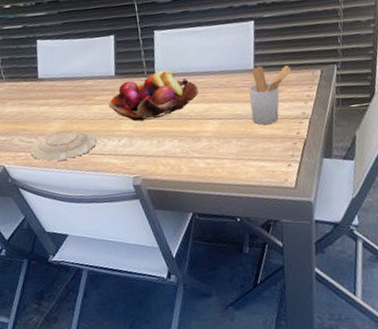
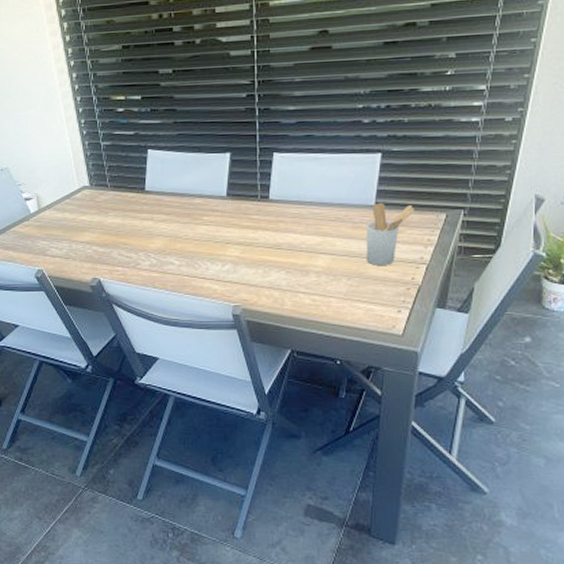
plate: present [30,130,97,161] -> none [128,249,199,280]
fruit basket: present [108,69,198,122] -> none [216,195,312,248]

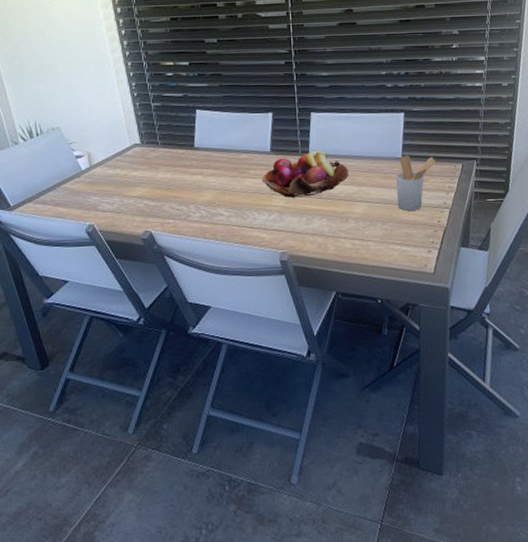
fruit basket: none [216,195,312,248] -> present [262,150,349,198]

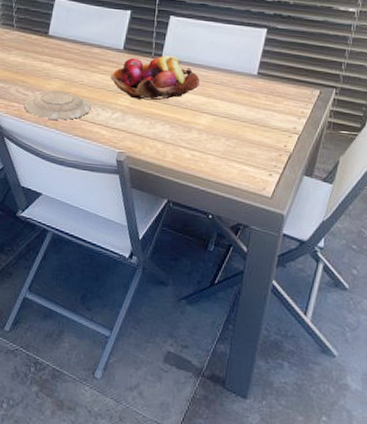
plate: none [179,201,247,231] -> present [23,91,91,120]
utensil holder: present [395,155,436,211] -> none [244,72,293,131]

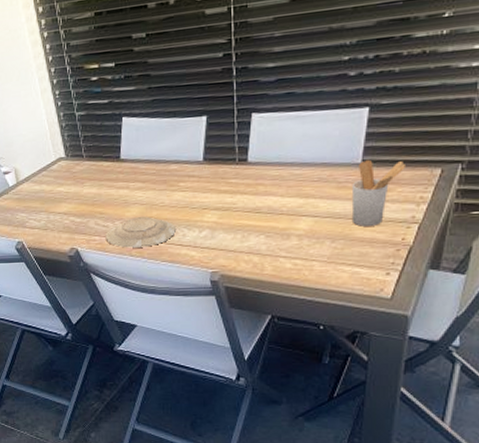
fruit basket: present [110,54,200,101] -> none [192,157,294,213]
utensil holder: none [244,72,293,131] -> present [351,159,407,226]

